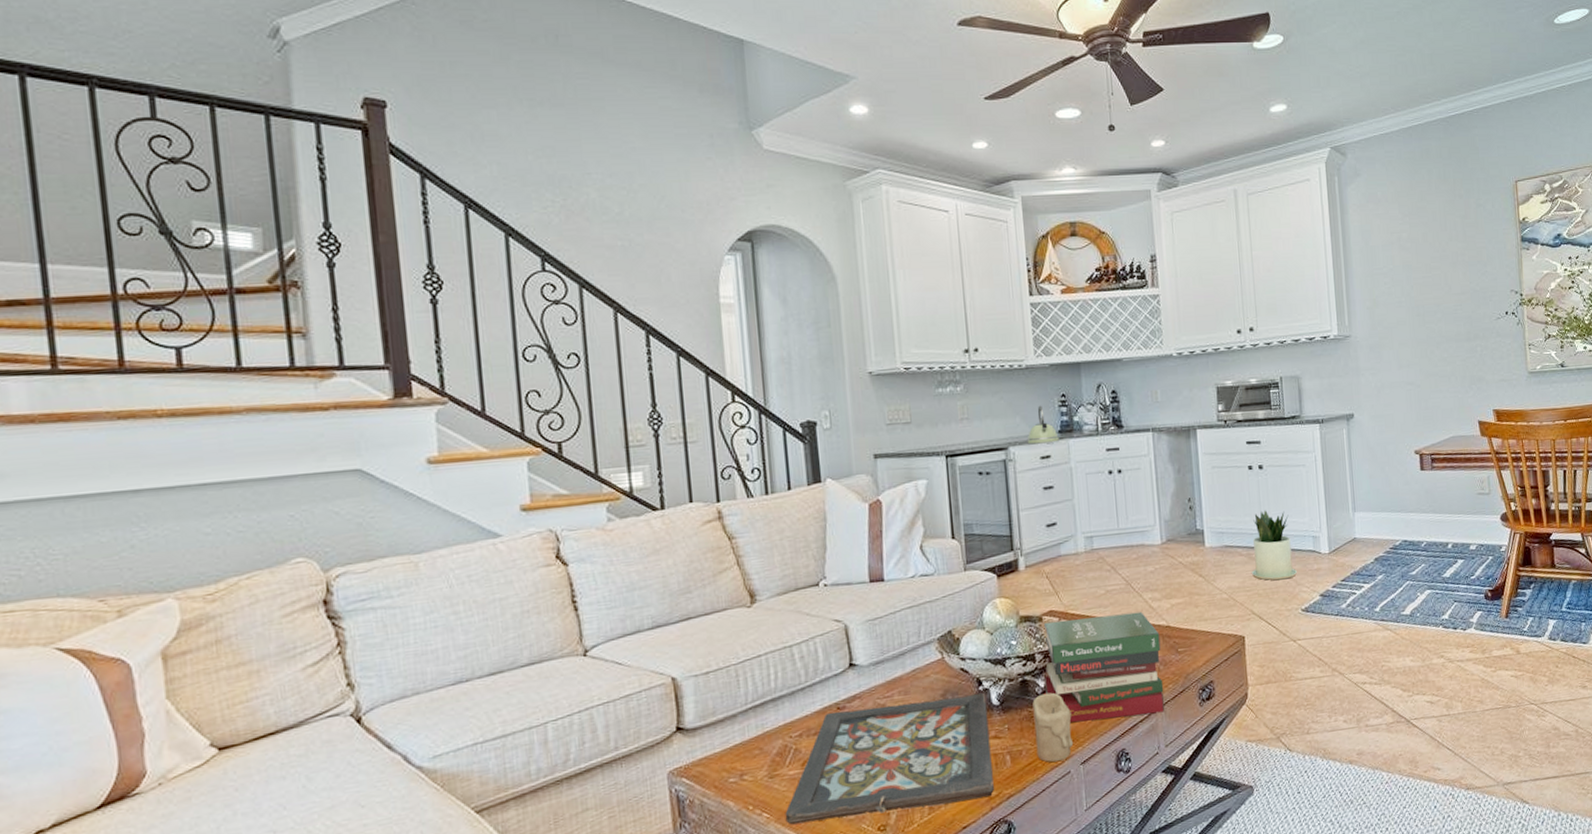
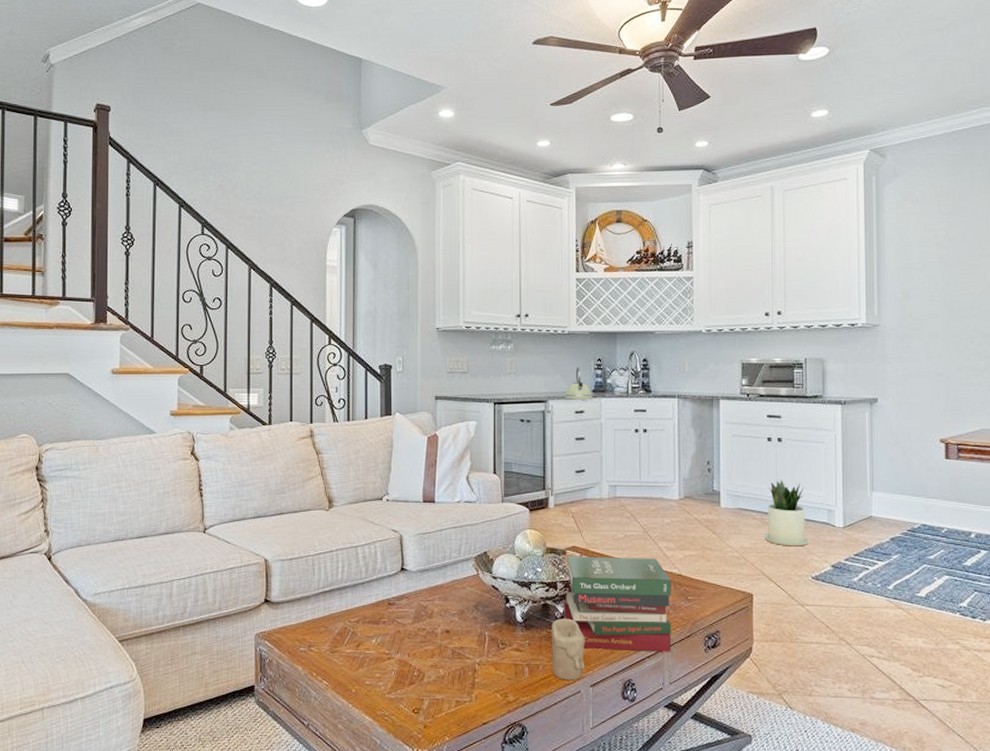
decorative tray: present [785,692,994,825] -> none [340,606,512,701]

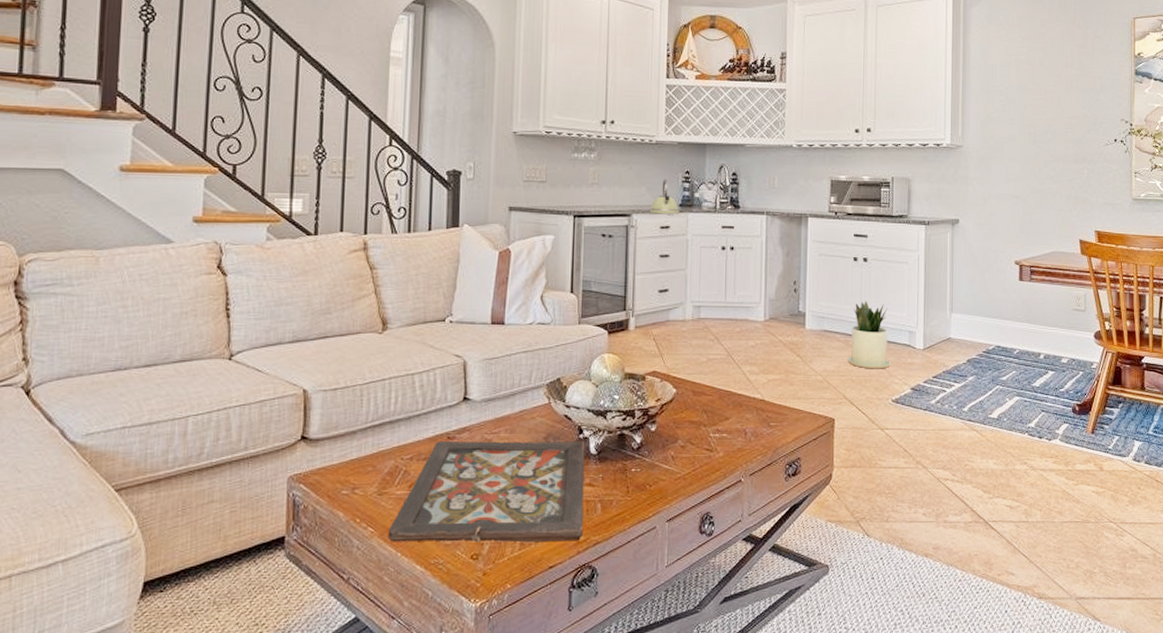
decorative tray: none [340,606,512,701] -> present [388,440,585,543]
candle: present [552,618,585,681] -> none [626,449,663,516]
books: present [564,556,672,652] -> none [641,381,754,482]

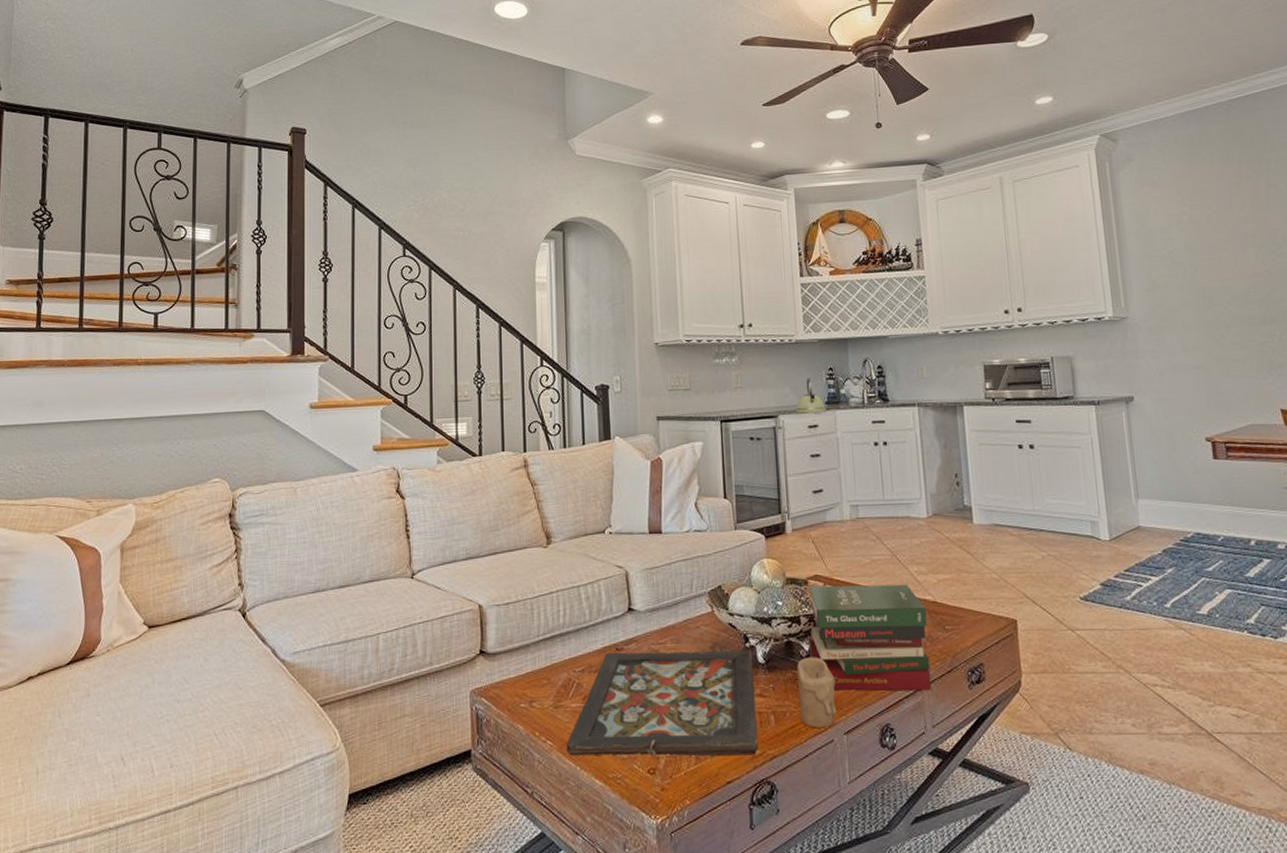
candle: none [626,449,663,516] -> present [797,657,838,729]
books: none [641,381,754,482] -> present [808,584,932,691]
planter: present [848,301,892,369] -> none [1024,491,1075,565]

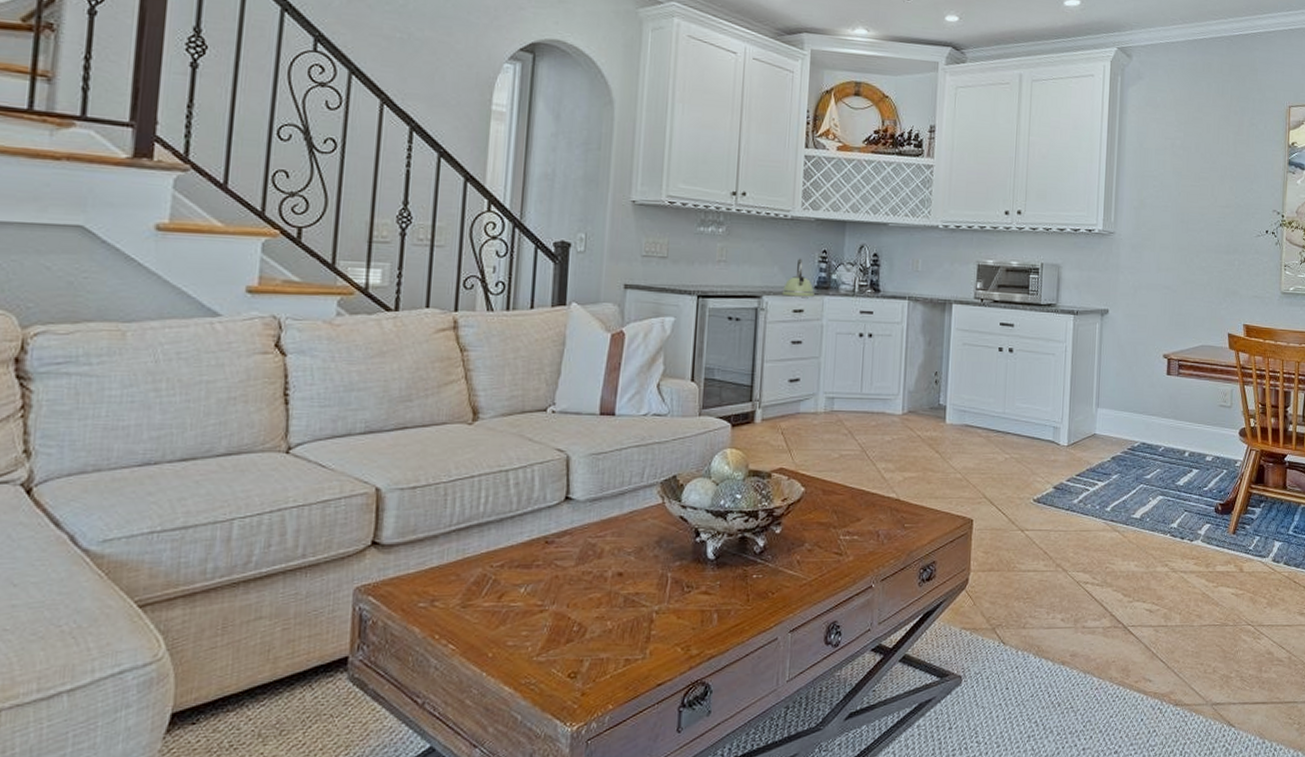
decorative tray: present [566,649,758,757] -> none [471,544,702,661]
candle: present [797,657,838,729] -> none [745,553,787,627]
books: present [808,584,932,691] -> none [764,479,888,589]

